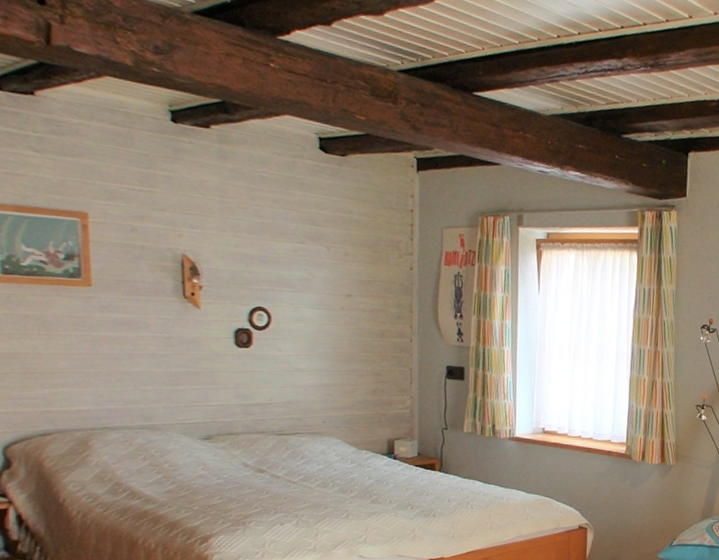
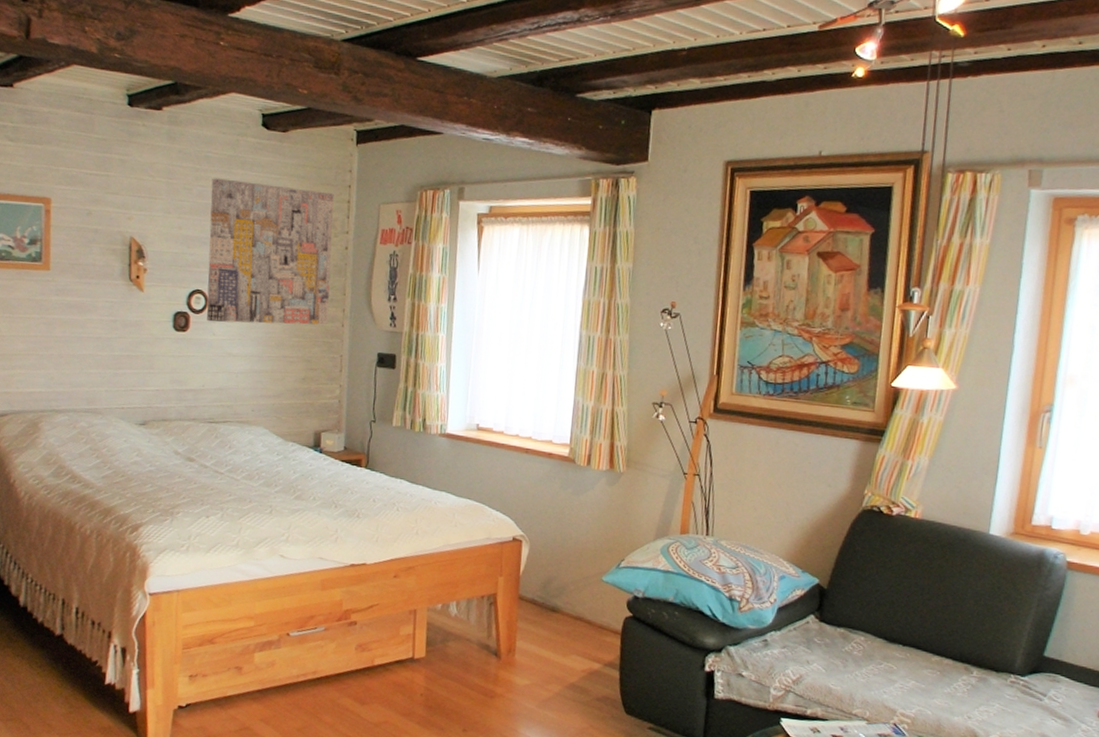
wall art: none [268,198,397,341] -> present [206,178,334,326]

